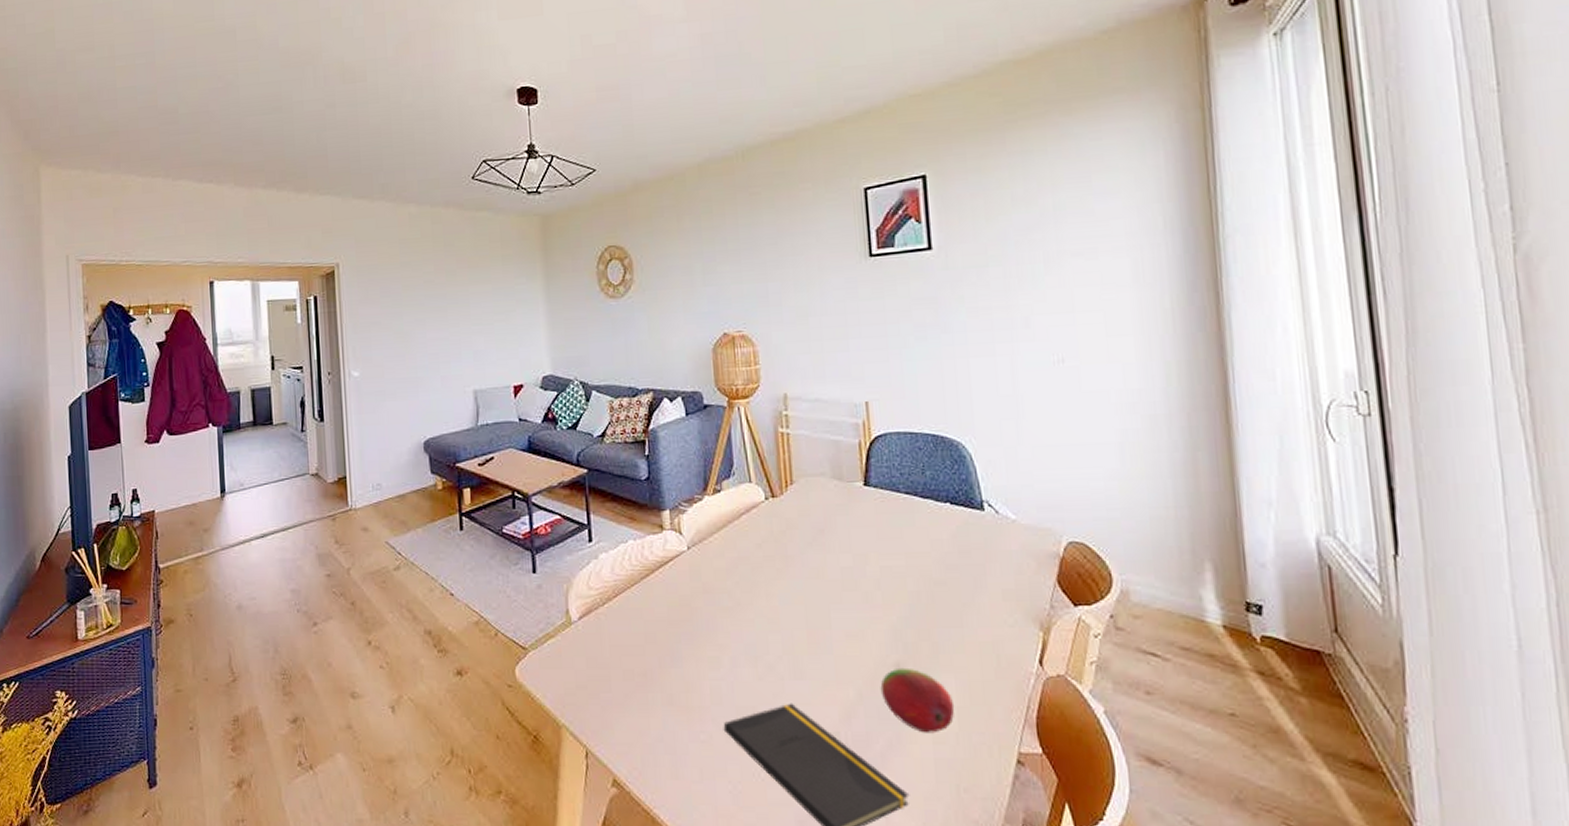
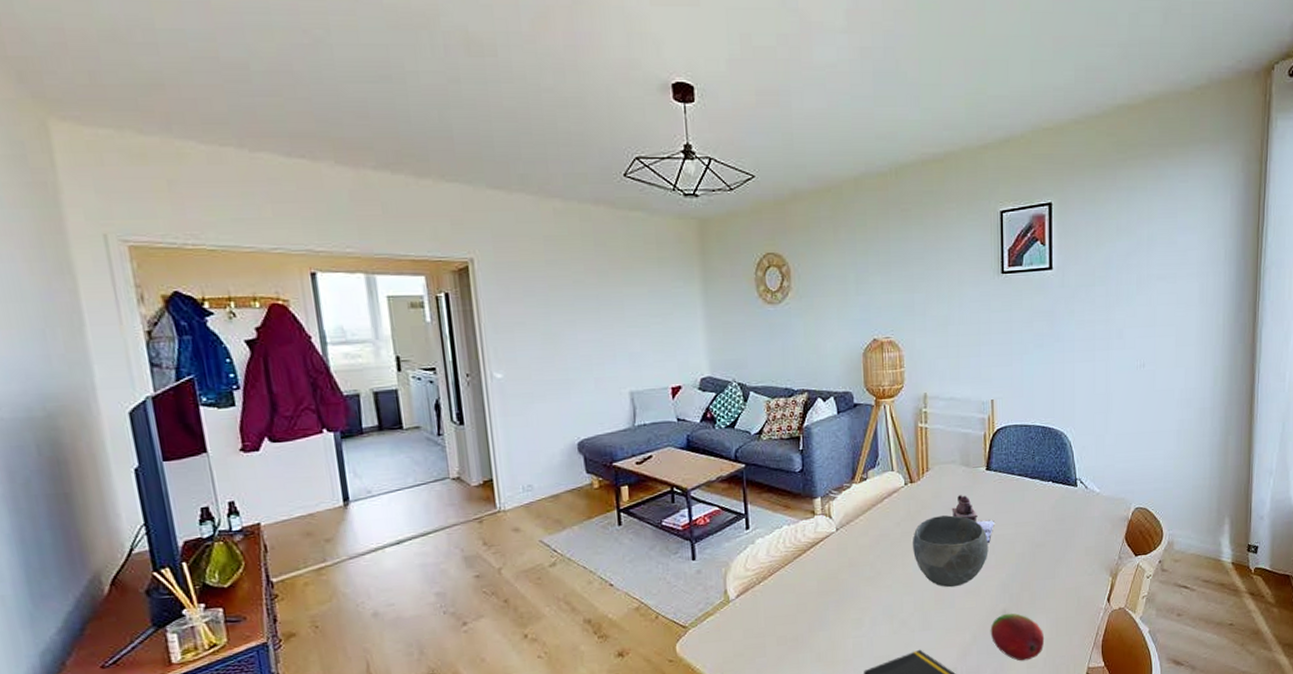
bowl: none [777,538,873,628] -> present [913,515,989,588]
teapot: none [823,514,878,577] -> present [951,495,994,544]

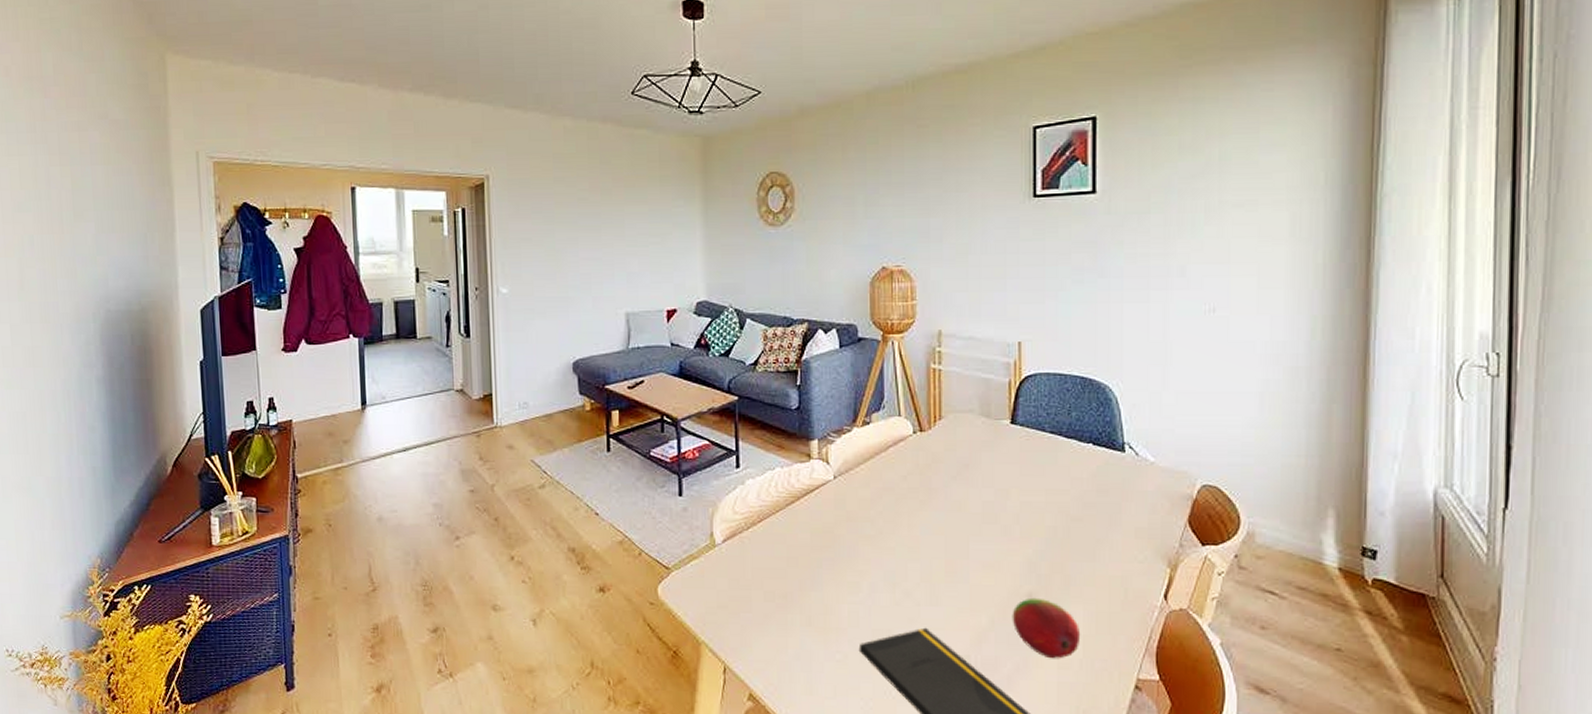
bowl: present [913,515,989,588] -> none [921,473,1012,559]
teapot: present [951,495,994,544] -> none [968,450,1020,511]

